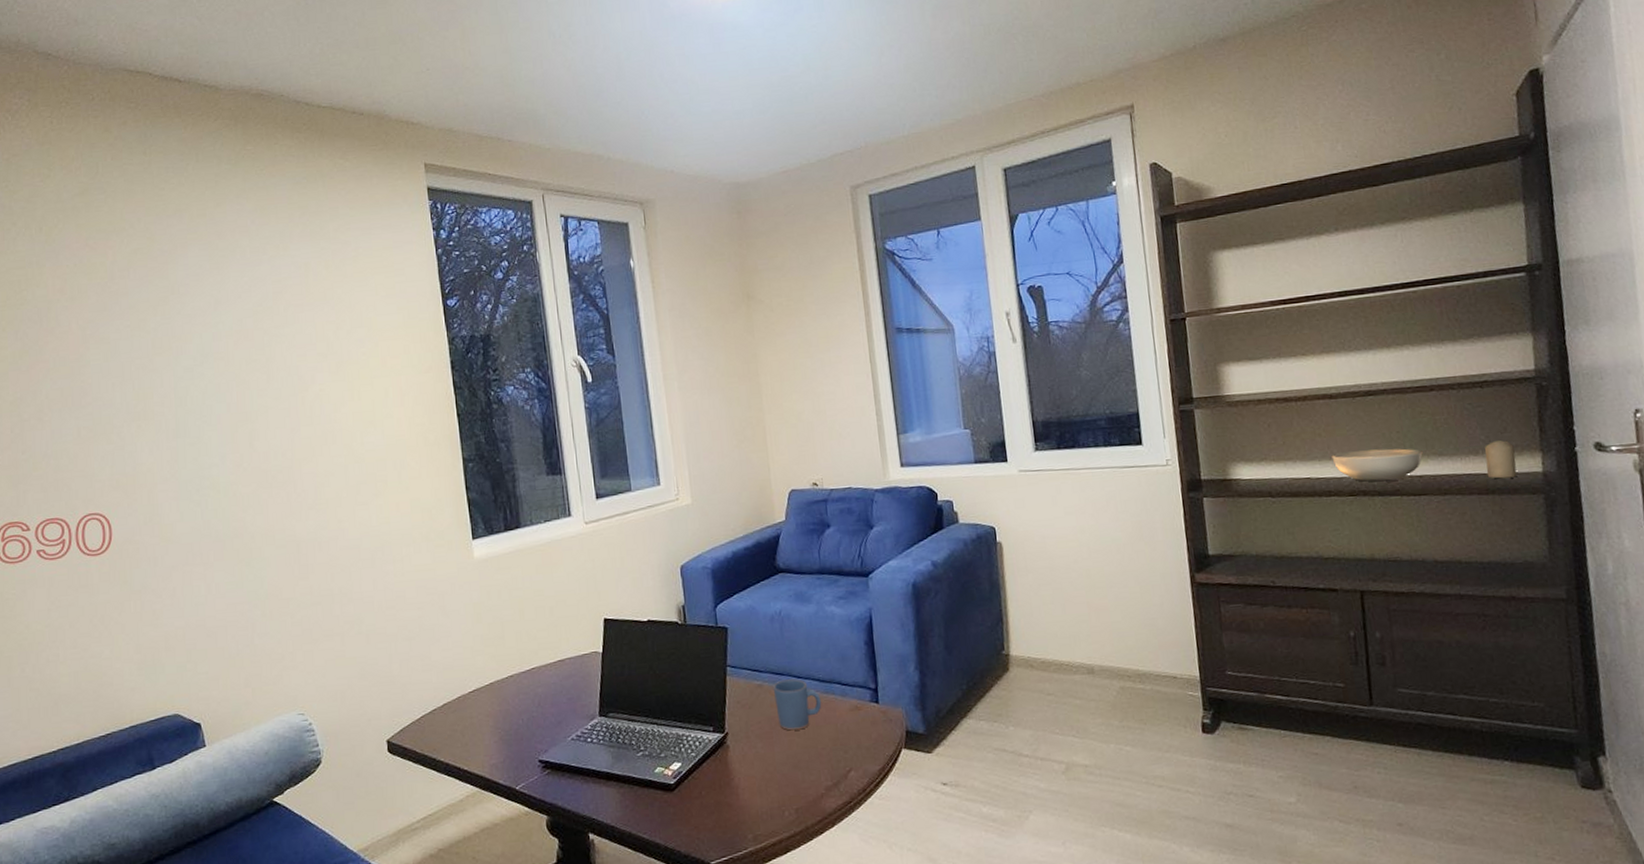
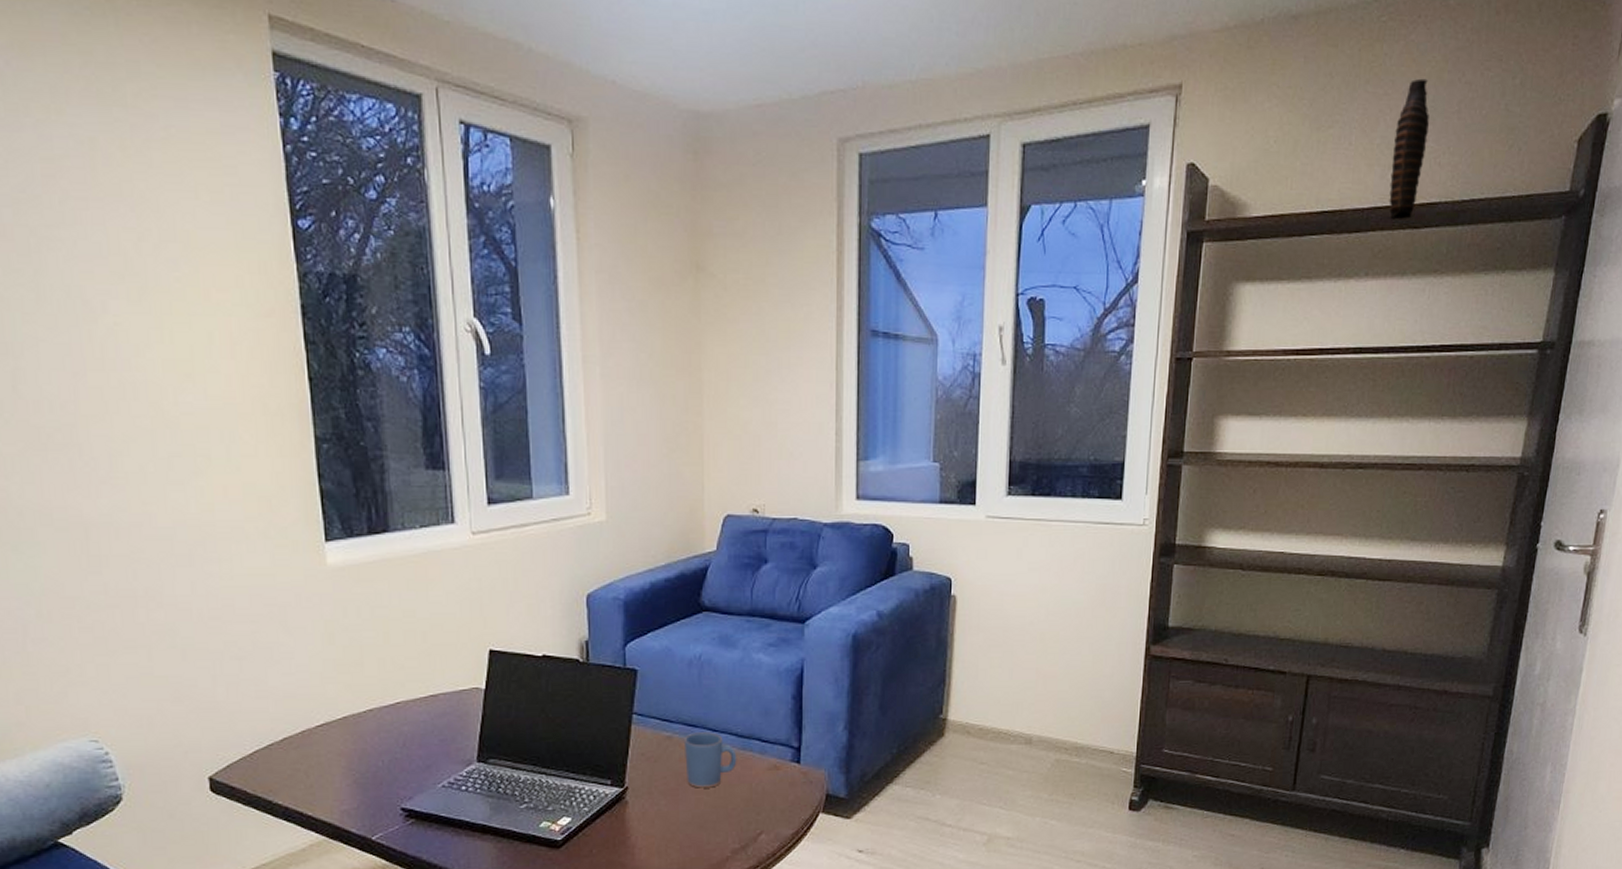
bowl: present [1331,448,1423,482] -> none [1309,526,1397,563]
decorative vase: none [1335,67,1370,183] -> present [1389,78,1430,220]
candle: present [1485,439,1517,479] -> none [1451,529,1483,570]

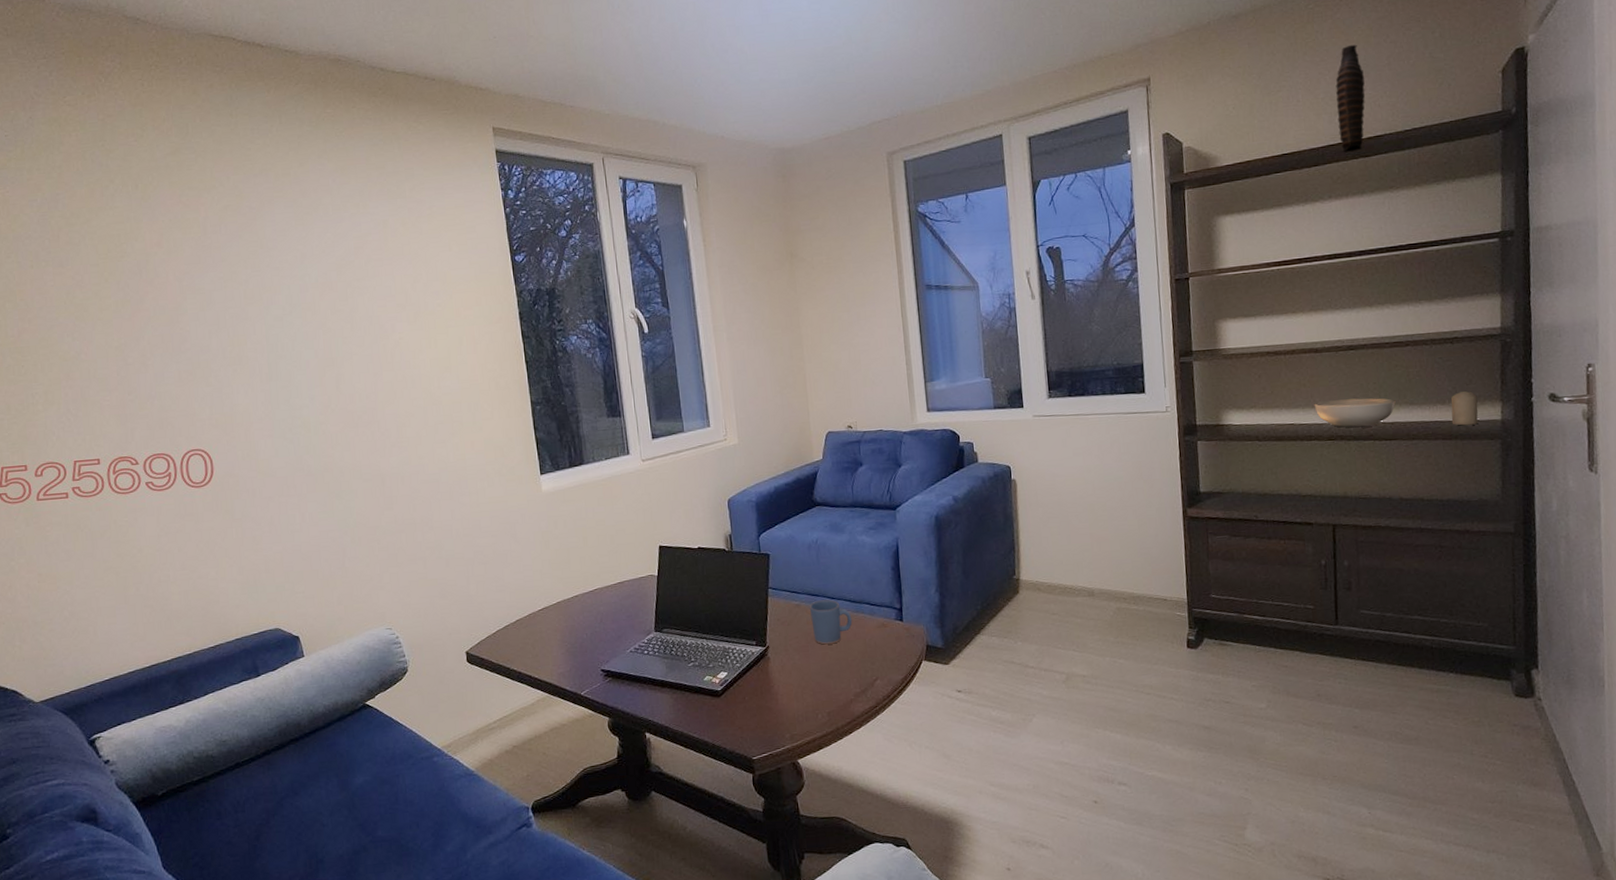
bowl: none [1309,526,1397,563] -> present [1314,398,1396,428]
candle: none [1451,529,1483,570] -> present [1451,390,1478,426]

